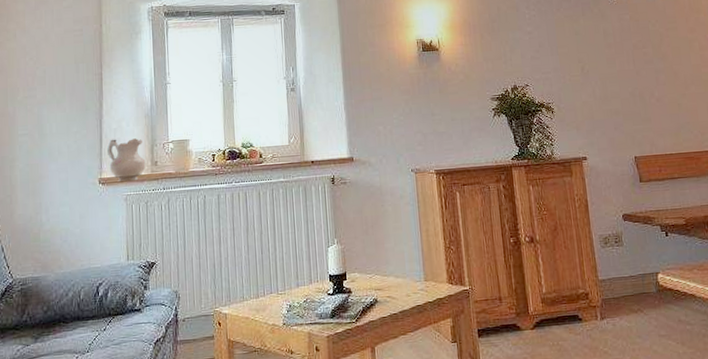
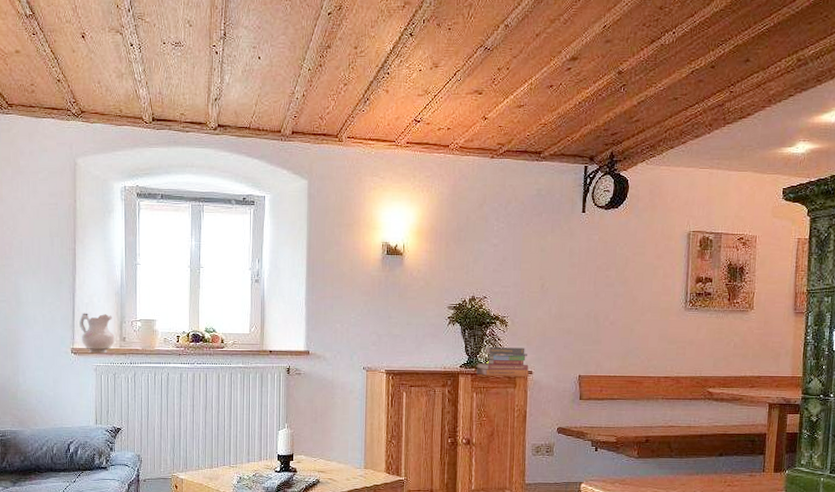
books: none [528,133,584,167] -> present [476,347,529,377]

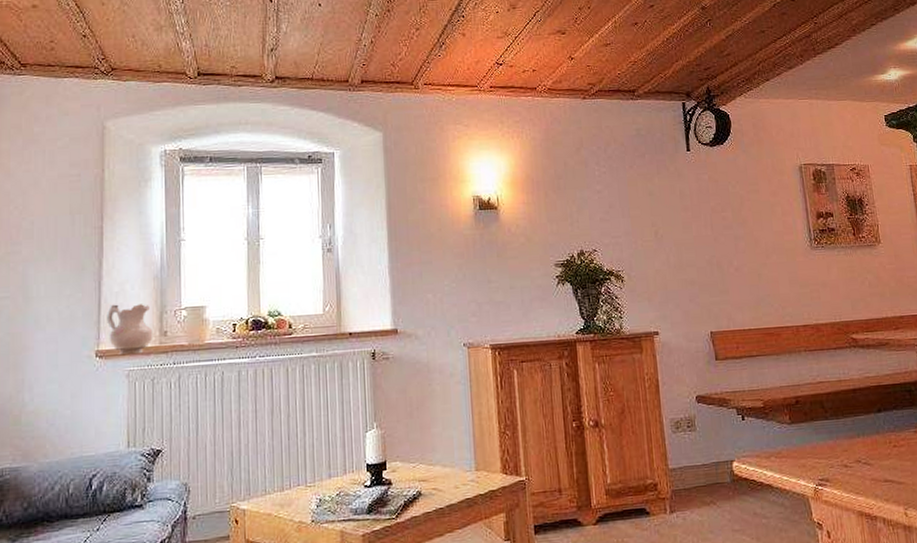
books: present [476,347,529,377] -> none [594,305,655,342]

